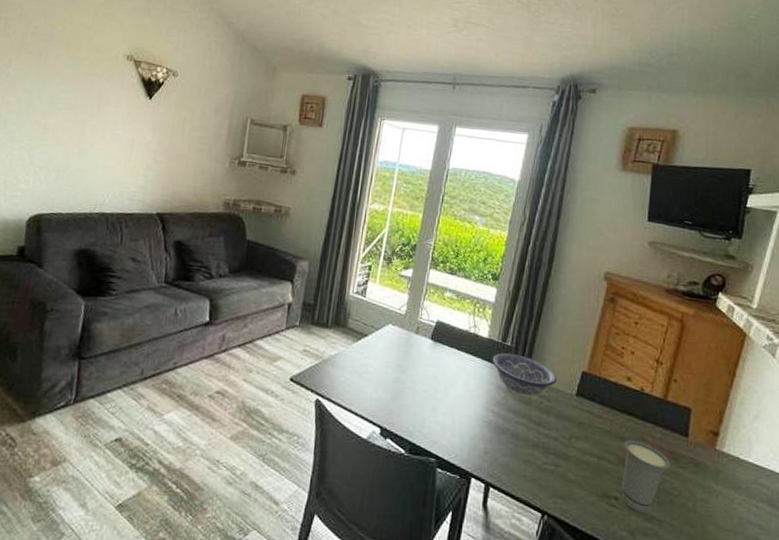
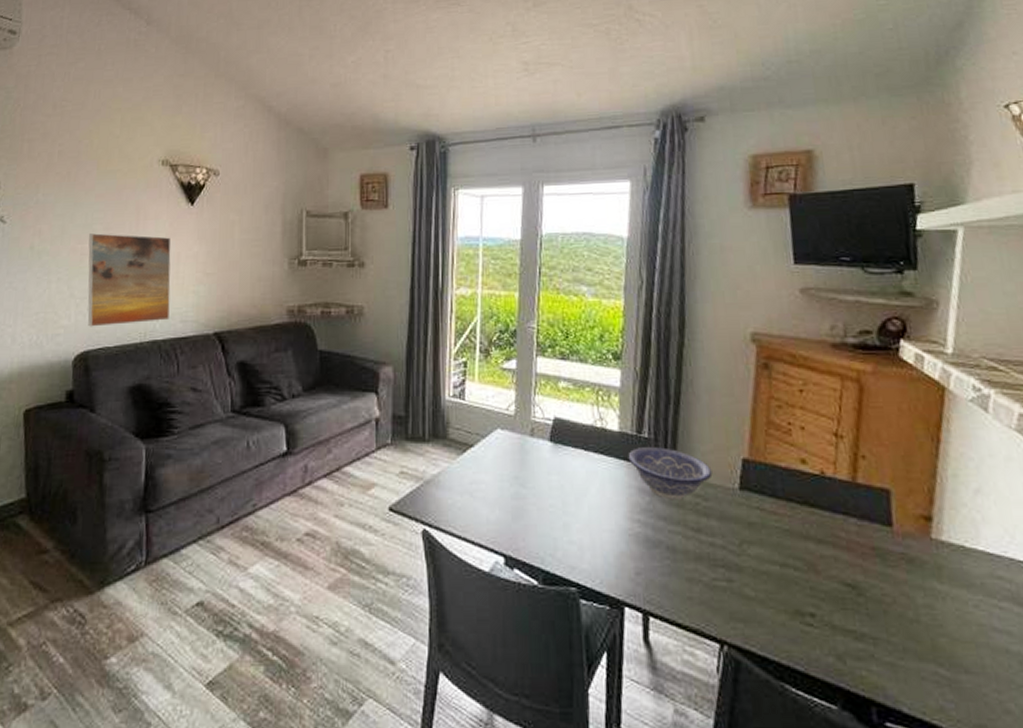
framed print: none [44,111,128,197] -> present [88,233,171,327]
cup: present [621,439,670,513] -> none [809,537,876,630]

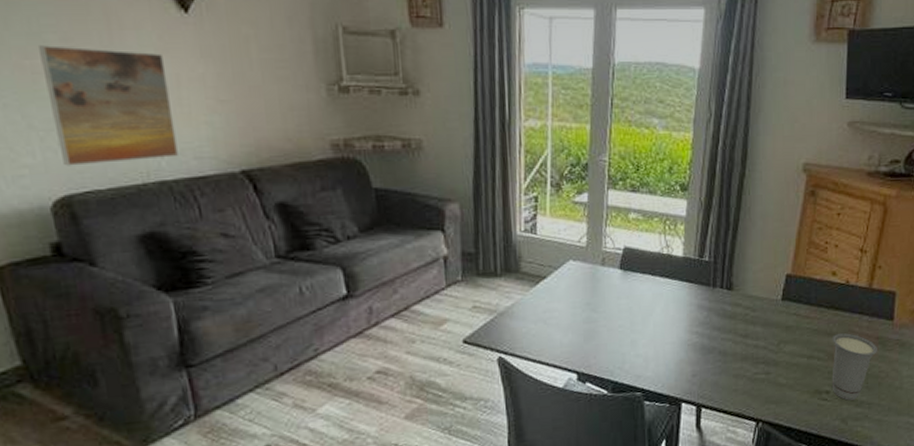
decorative bowl: present [628,447,713,499] -> none [690,269,761,312]
cup: none [809,537,876,630] -> present [831,332,877,401]

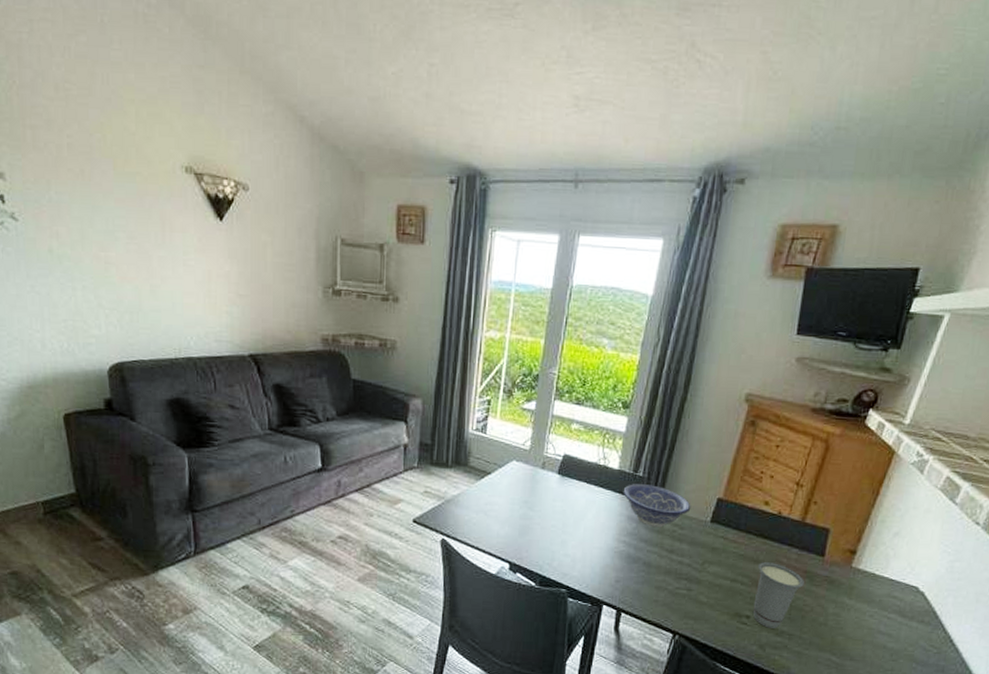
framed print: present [39,45,180,166] -> none [112,241,204,340]
decorative bowl: none [690,269,761,312] -> present [623,484,691,527]

